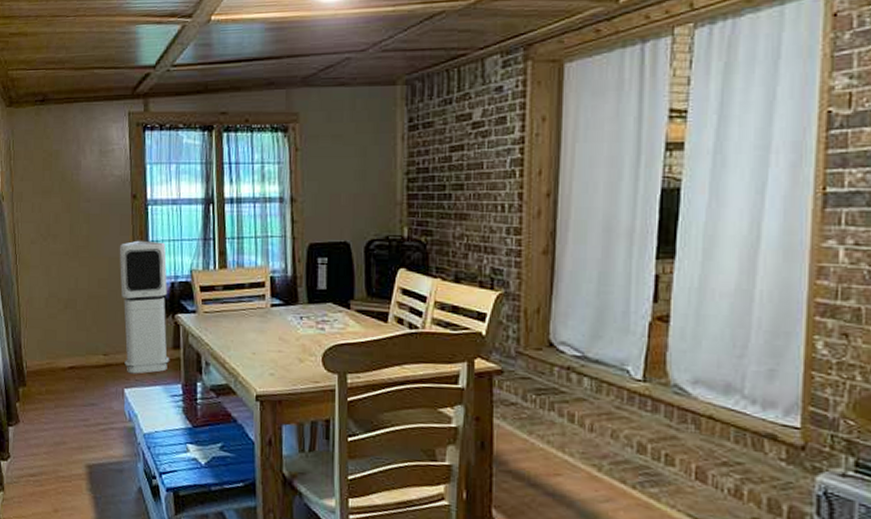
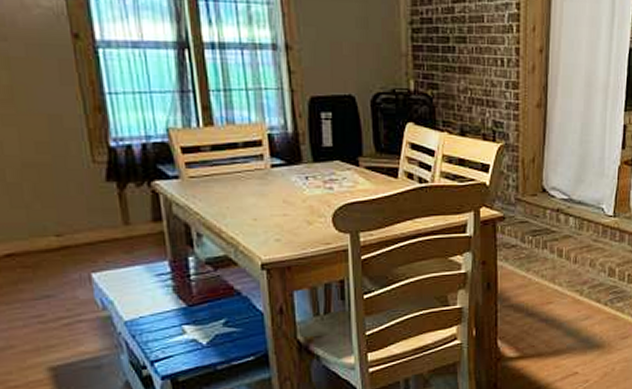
air purifier: present [119,240,170,374] -> none [61,92,151,255]

